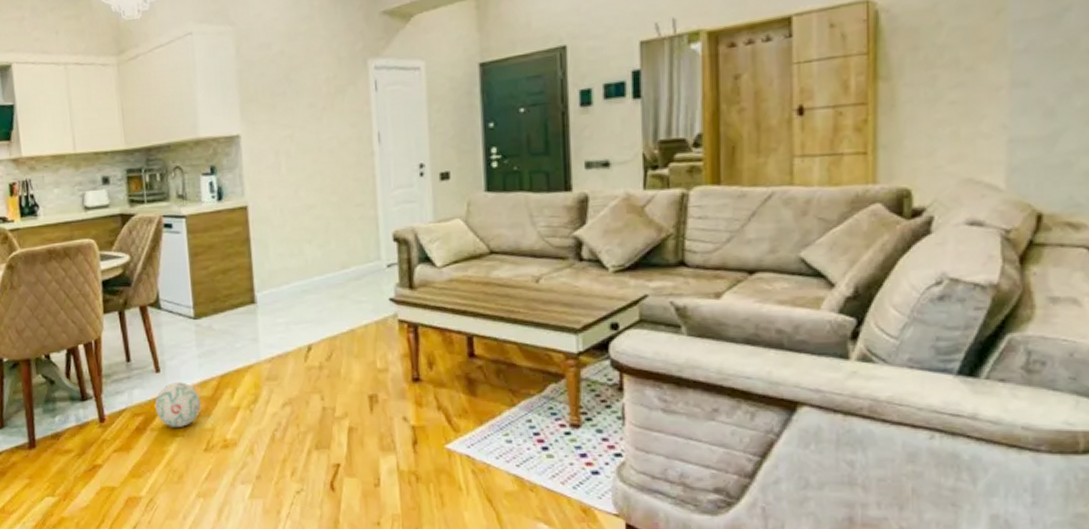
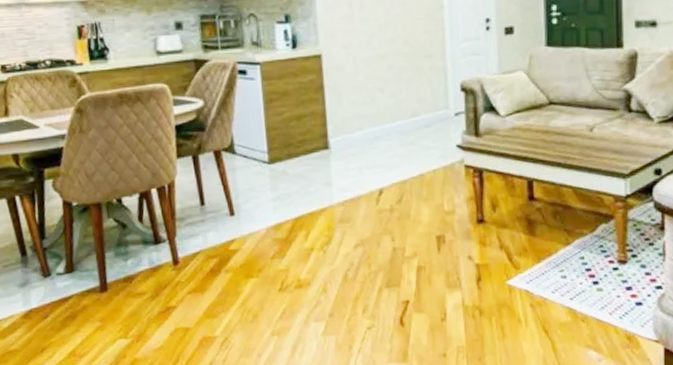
ball: present [154,382,201,427] -> none [229,225,276,269]

